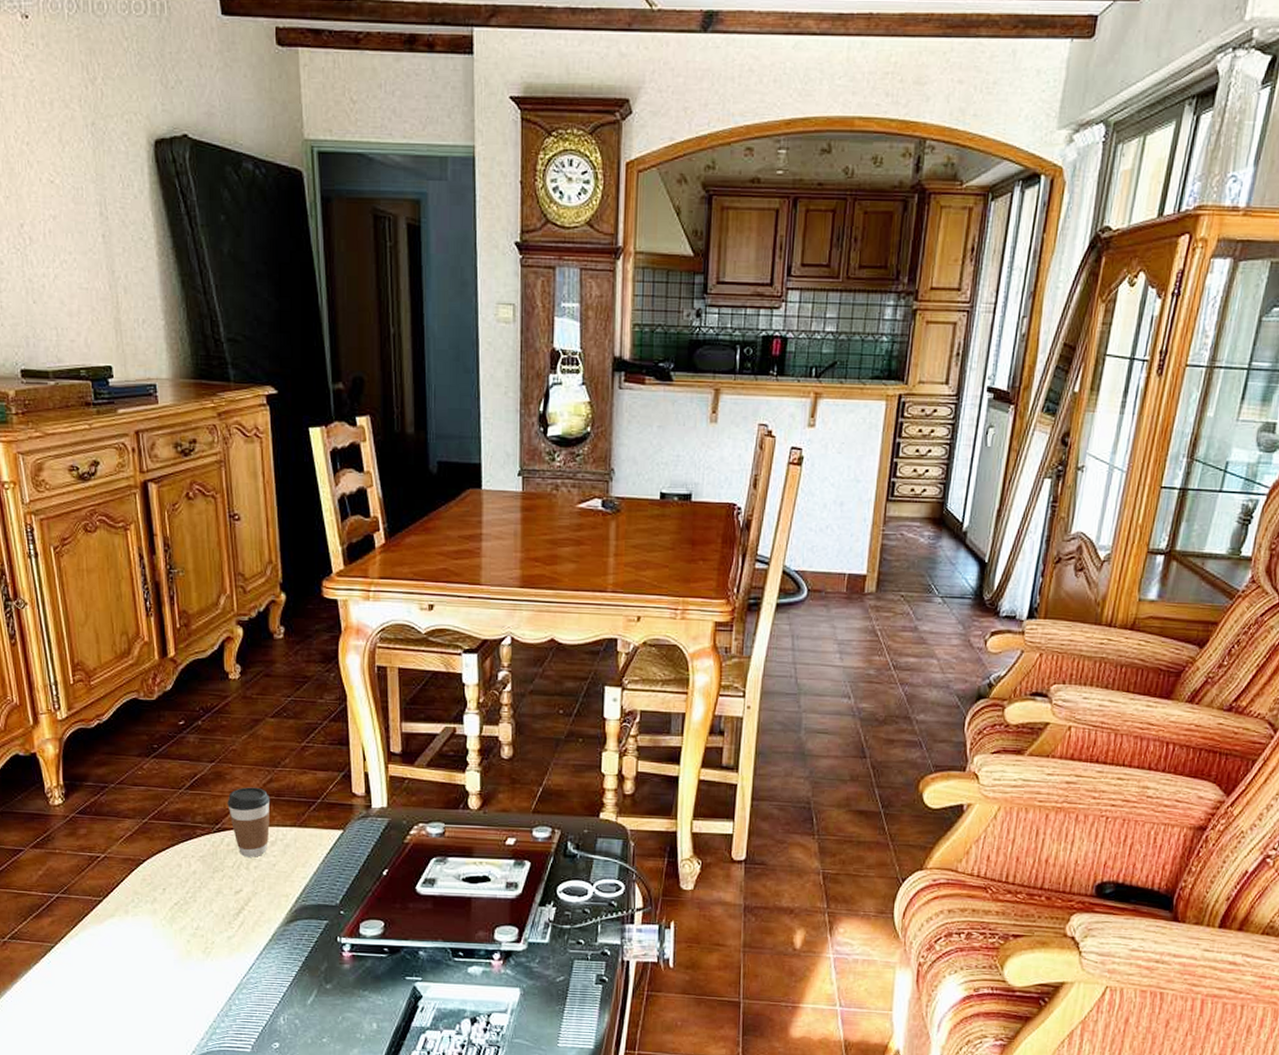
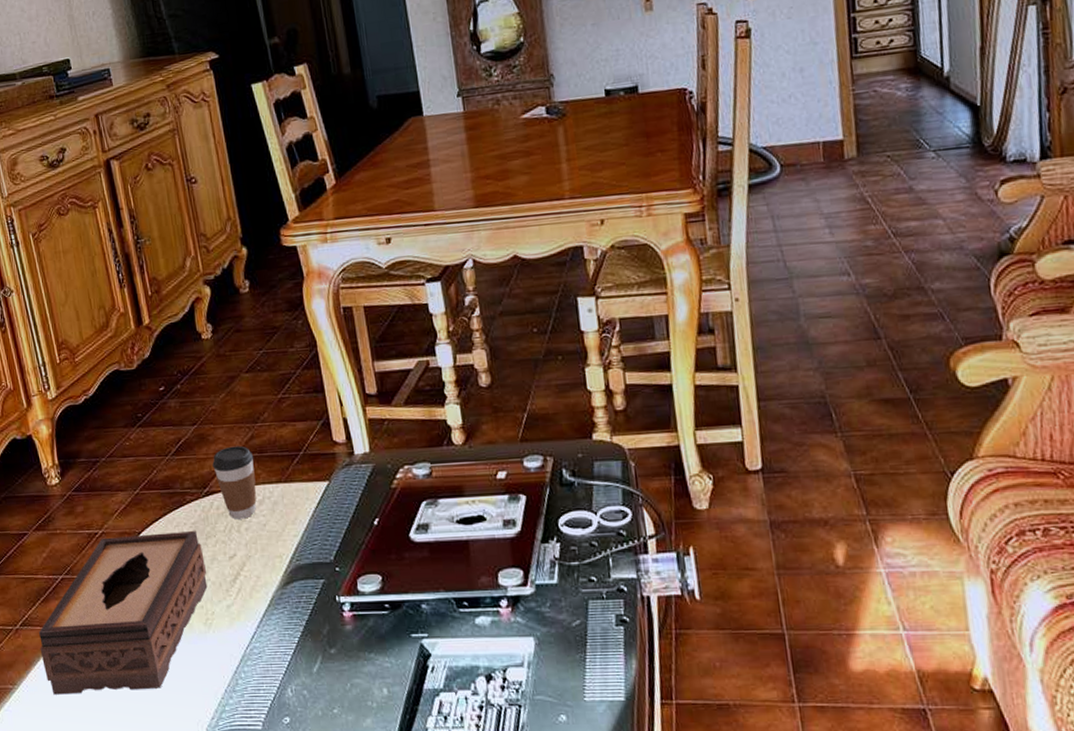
tissue box: none [28,862,211,1008] -> present [39,531,208,695]

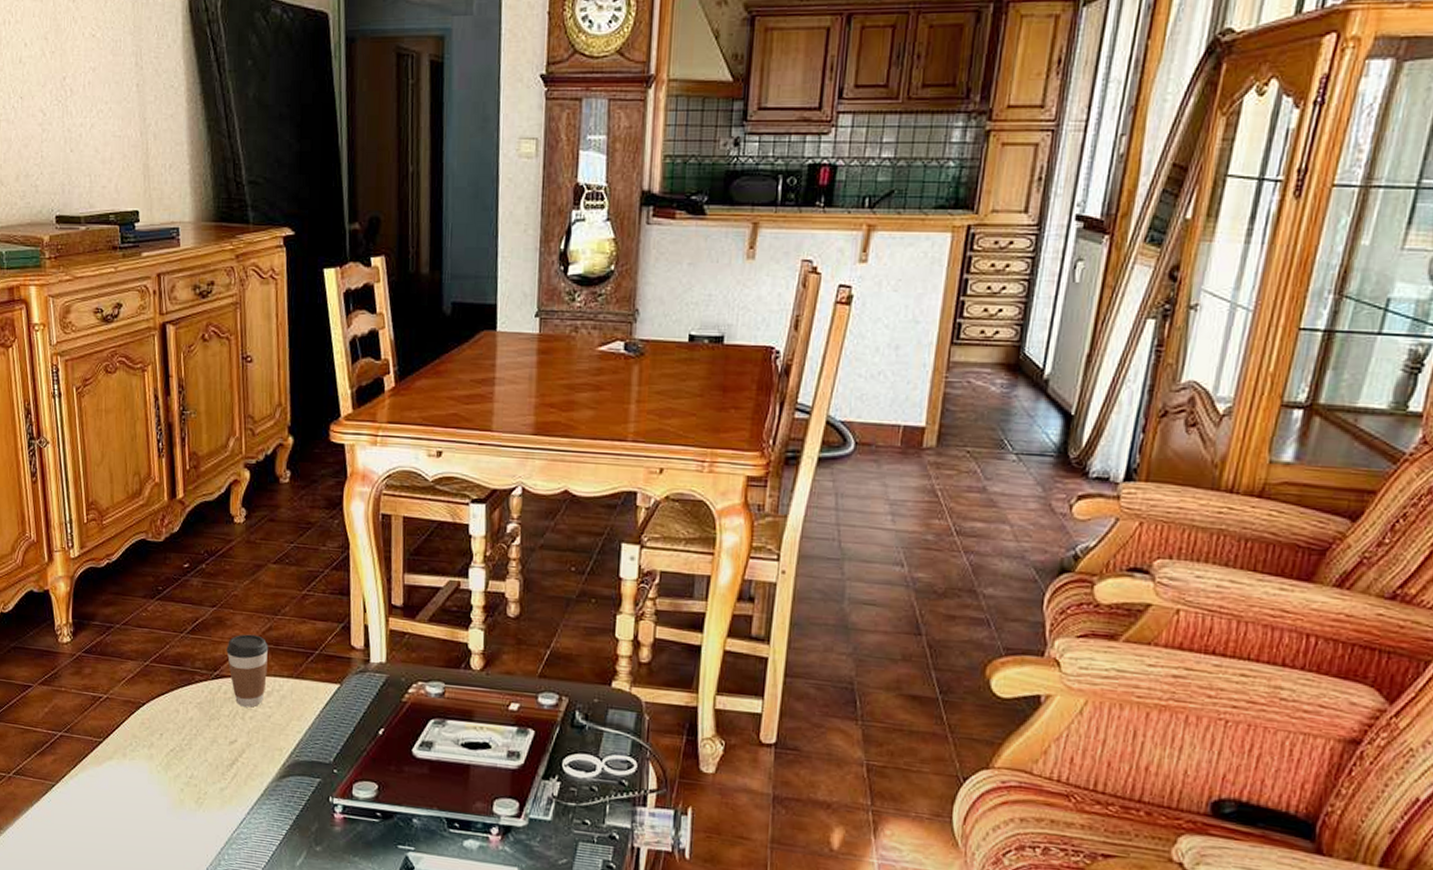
tissue box: present [39,531,208,695] -> none [30,703,206,856]

